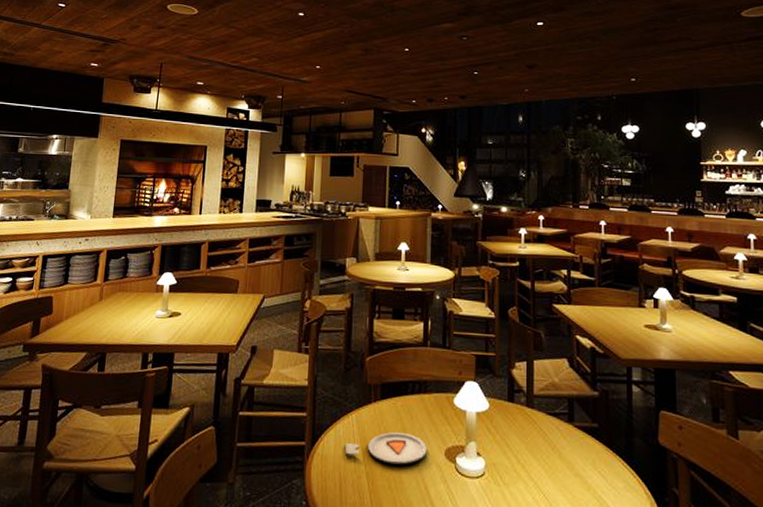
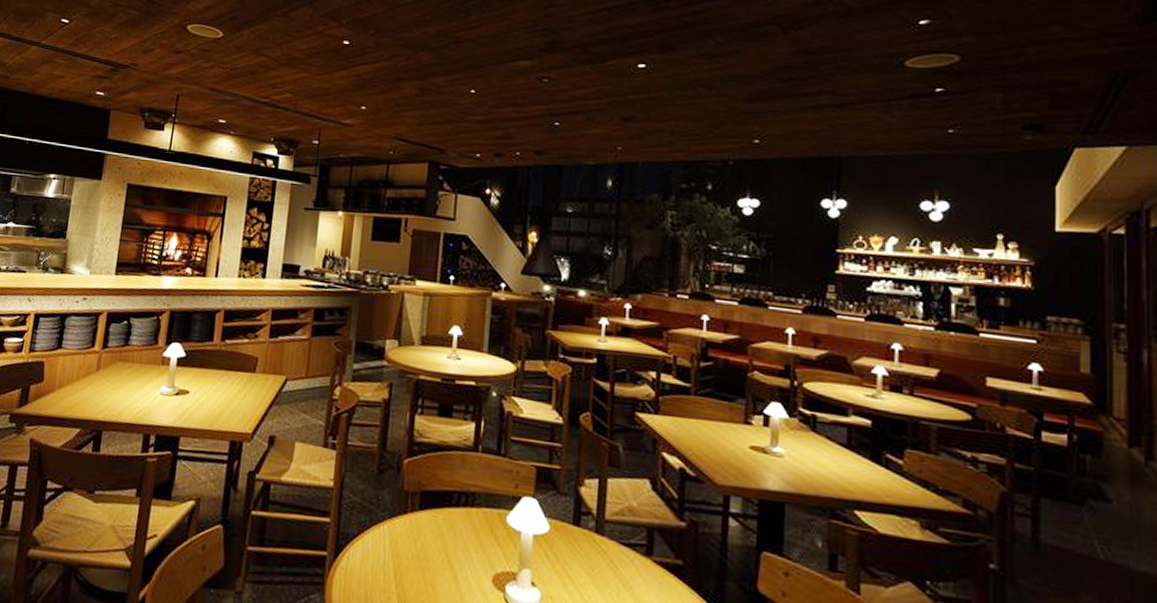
dinner plate: present [344,432,427,465] -> none [373,549,471,589]

